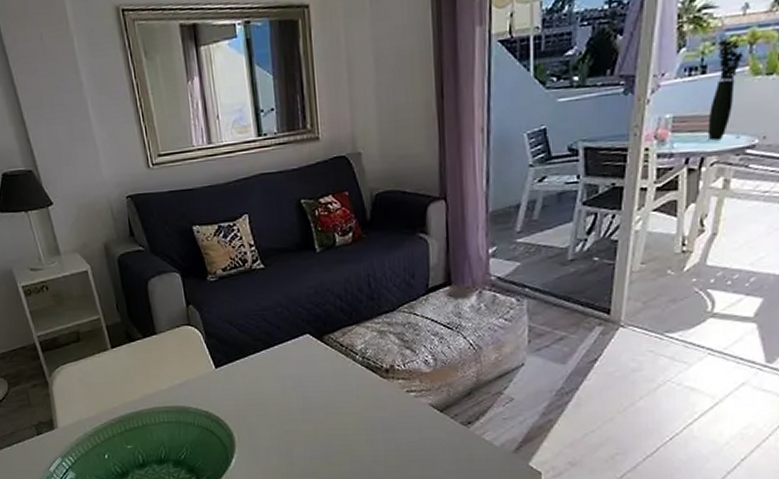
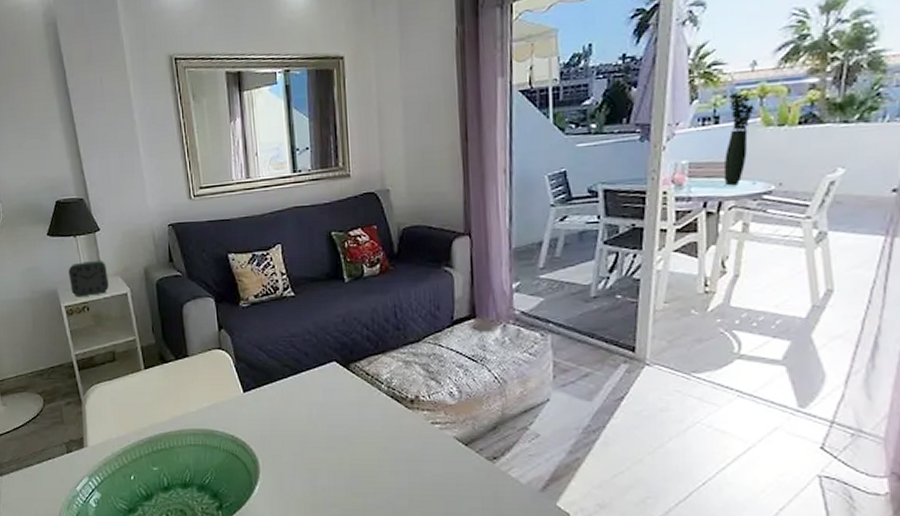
alarm clock: none [22,236,68,277] -> present [68,259,109,297]

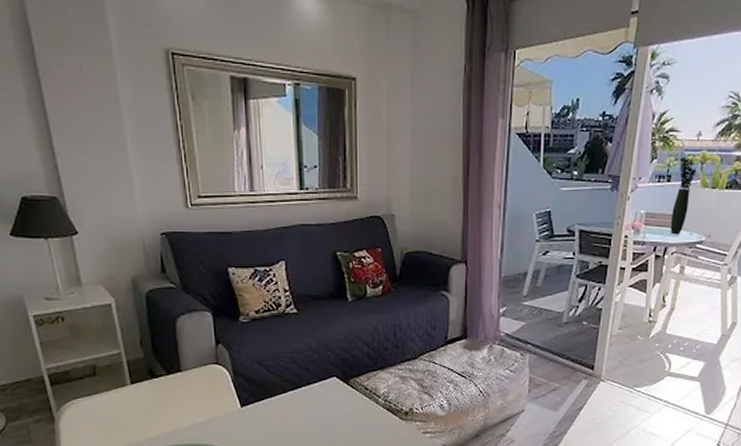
alarm clock: present [68,259,109,297] -> none [38,266,89,306]

